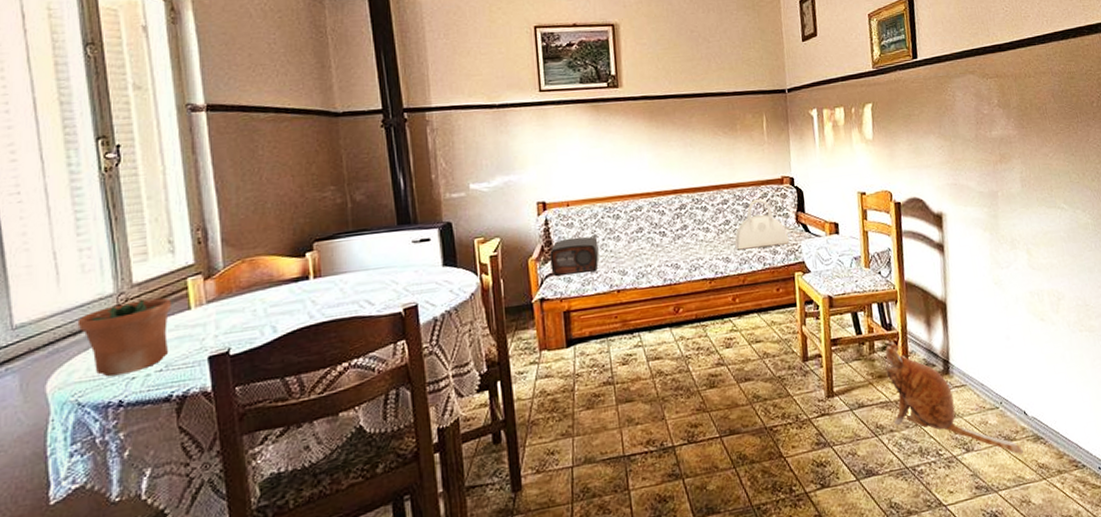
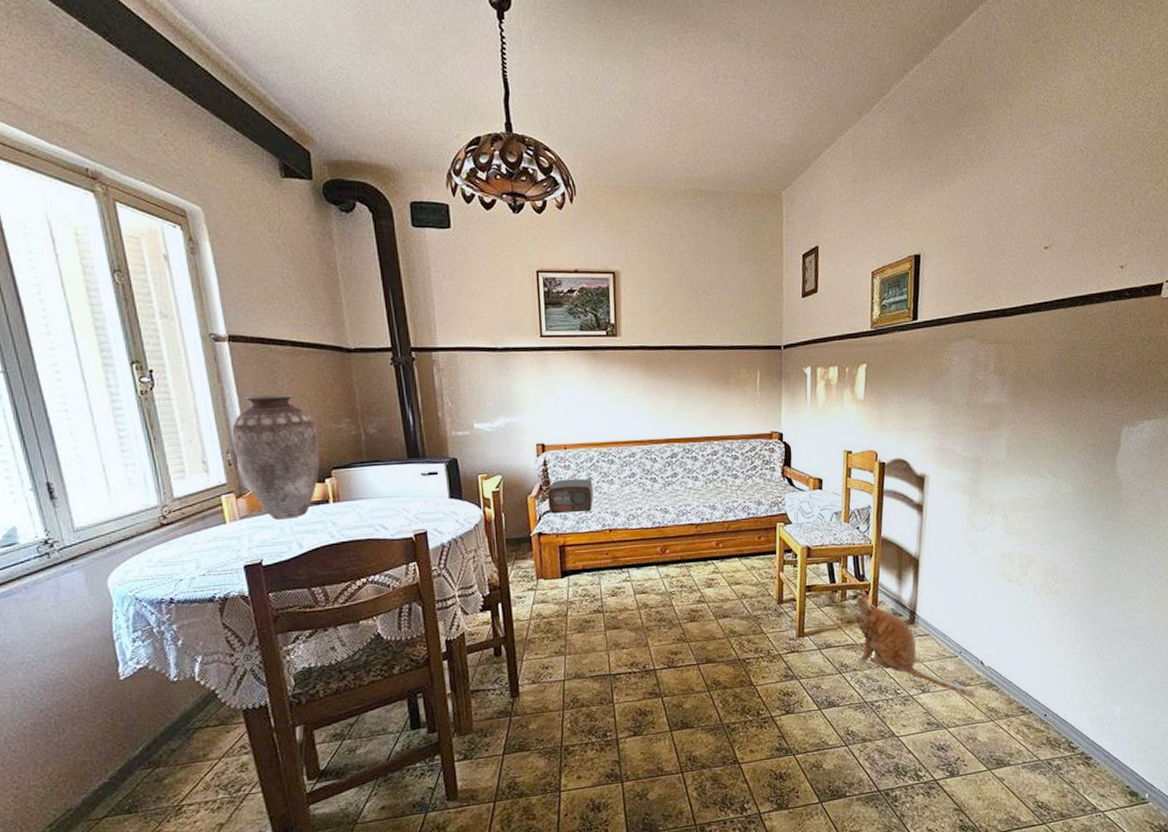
planter: present [77,297,171,377] -> none [129,512,209,578]
vase: none [204,163,300,302] -> present [232,394,320,520]
handbag: present [734,198,790,250] -> none [721,451,774,499]

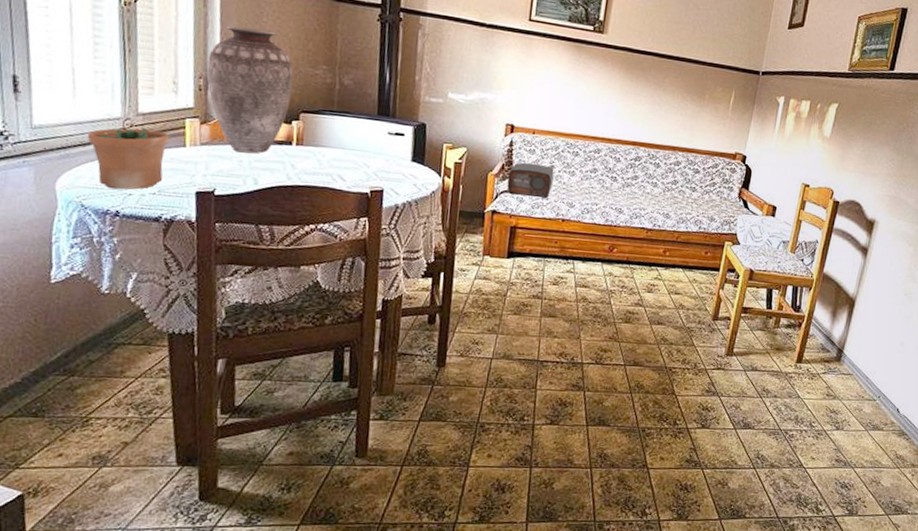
planter: none [129,512,209,578] -> present [87,128,170,190]
cat: present [855,591,976,698] -> none [779,322,887,442]

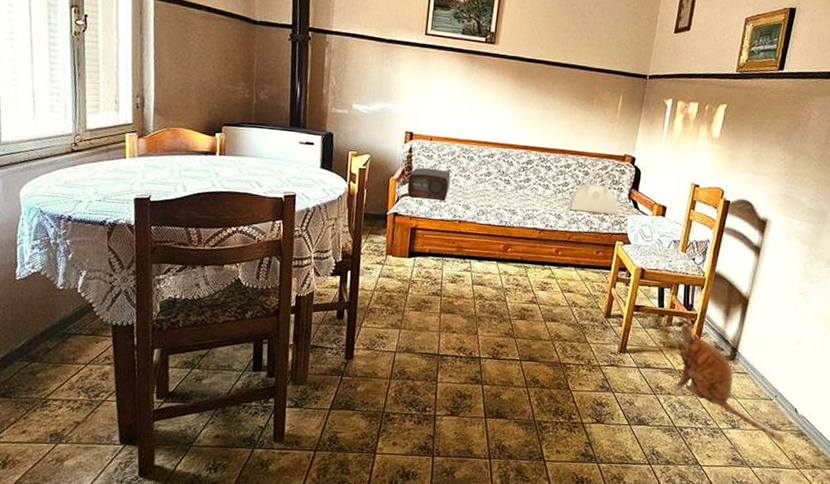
planter: present [87,128,170,190] -> none [45,143,112,197]
vase: present [207,25,293,154] -> none [143,49,216,164]
handbag: none [677,167,729,215] -> present [568,169,619,215]
cat: none [779,322,887,442] -> present [673,320,785,443]

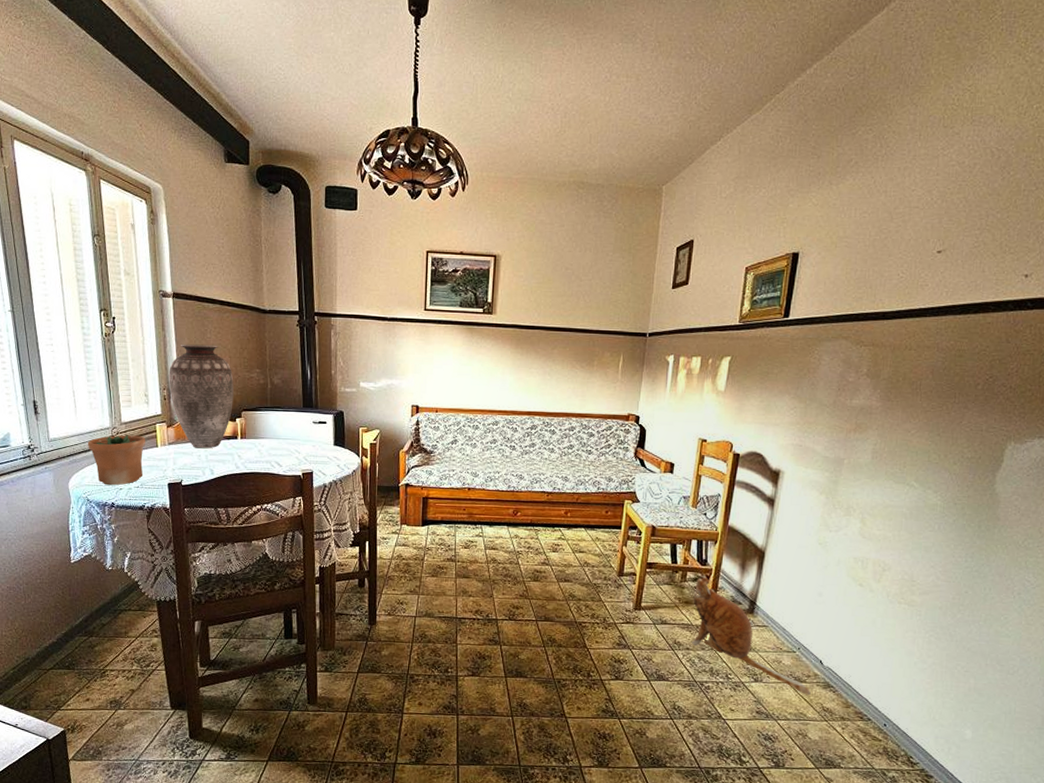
planter: none [45,143,112,197] -> present [87,435,145,486]
vase: none [143,49,216,164] -> present [169,344,234,449]
radio: present [407,167,451,201] -> none [417,439,458,470]
handbag: present [568,169,619,215] -> none [574,430,626,474]

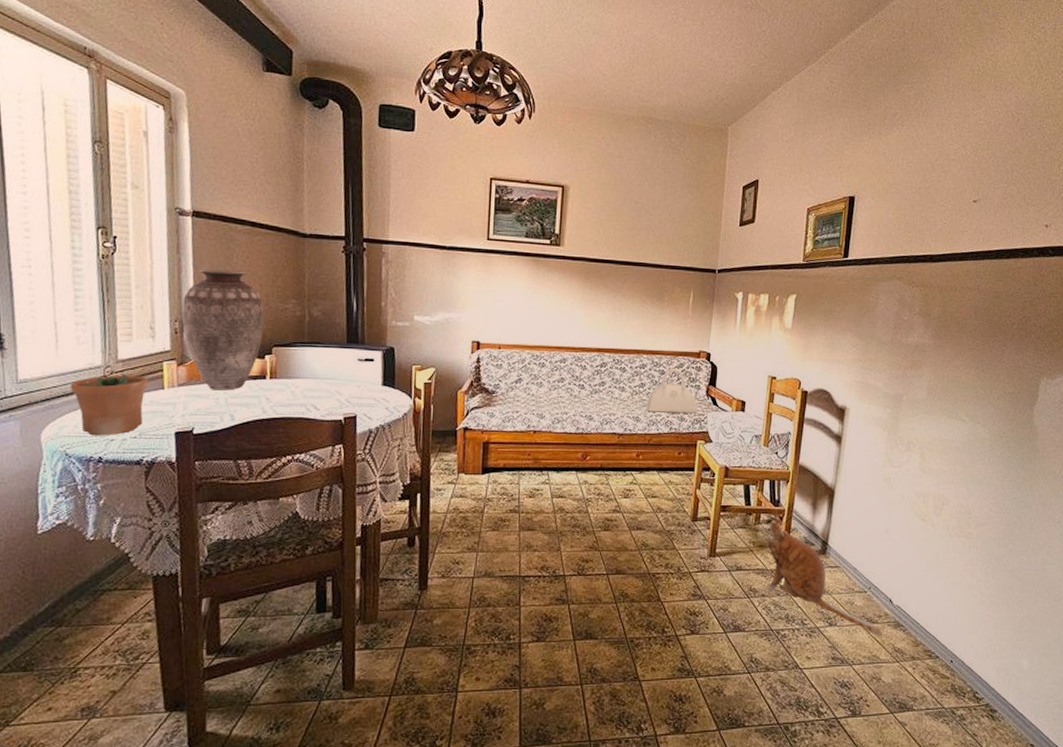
handbag: none [574,430,626,474] -> present [646,367,698,414]

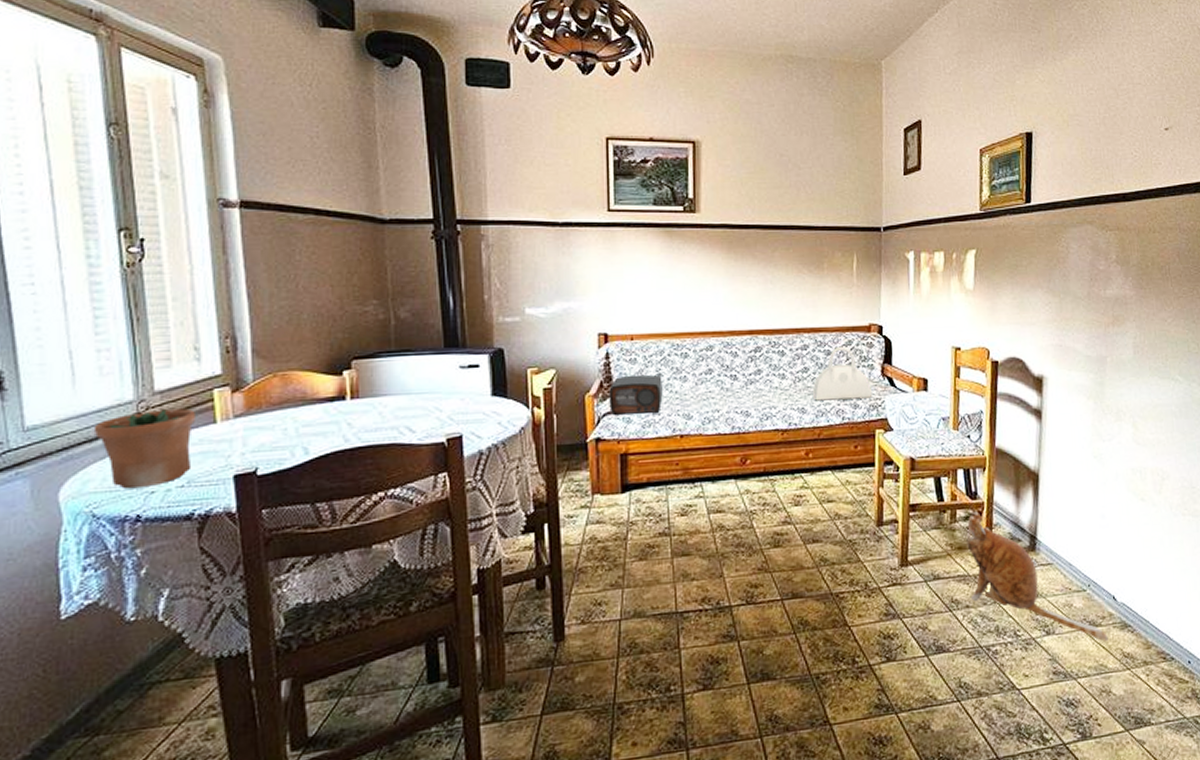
vase: present [182,269,264,391] -> none [234,270,338,419]
radio: none [477,377,522,412] -> present [609,374,663,416]

